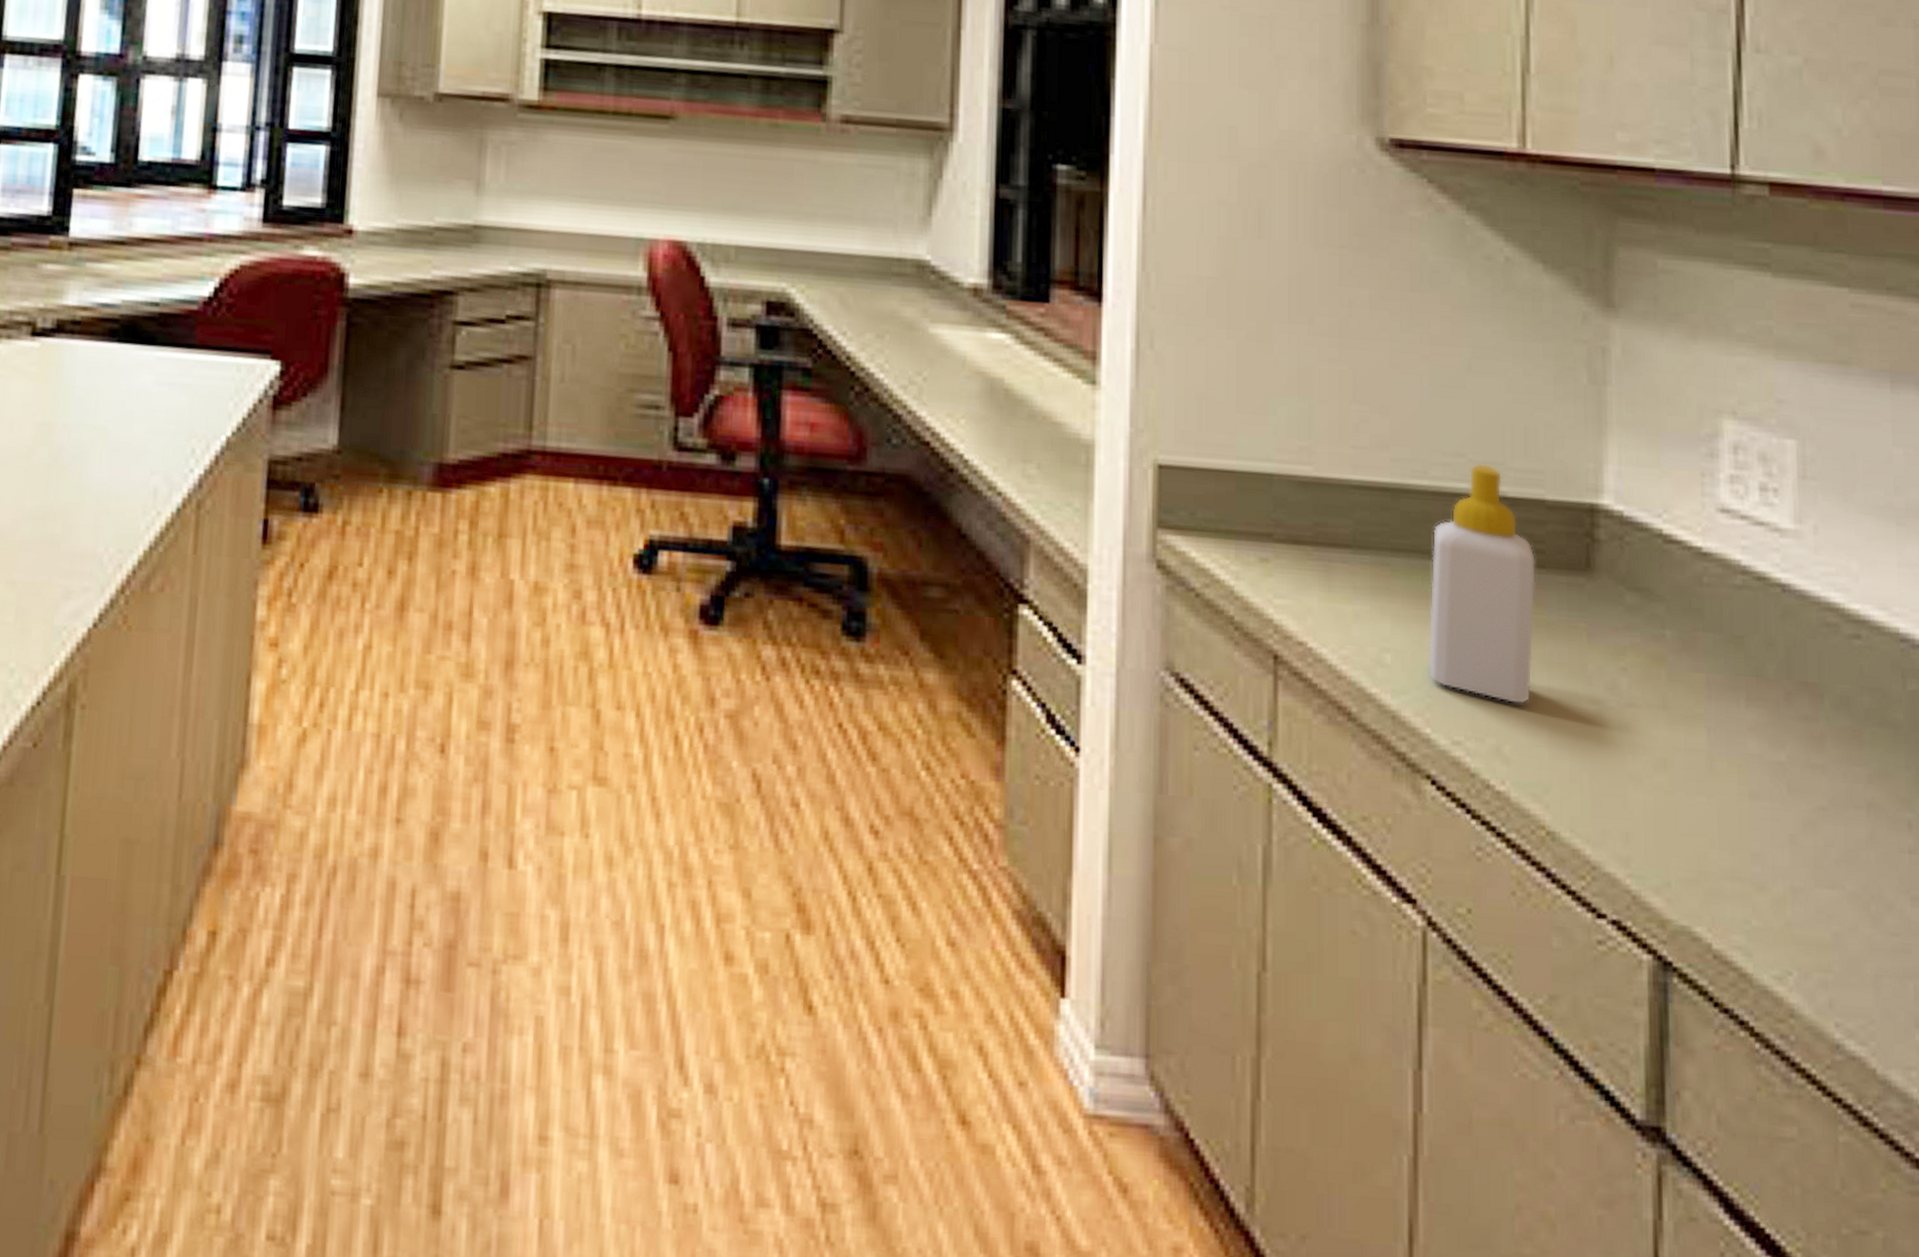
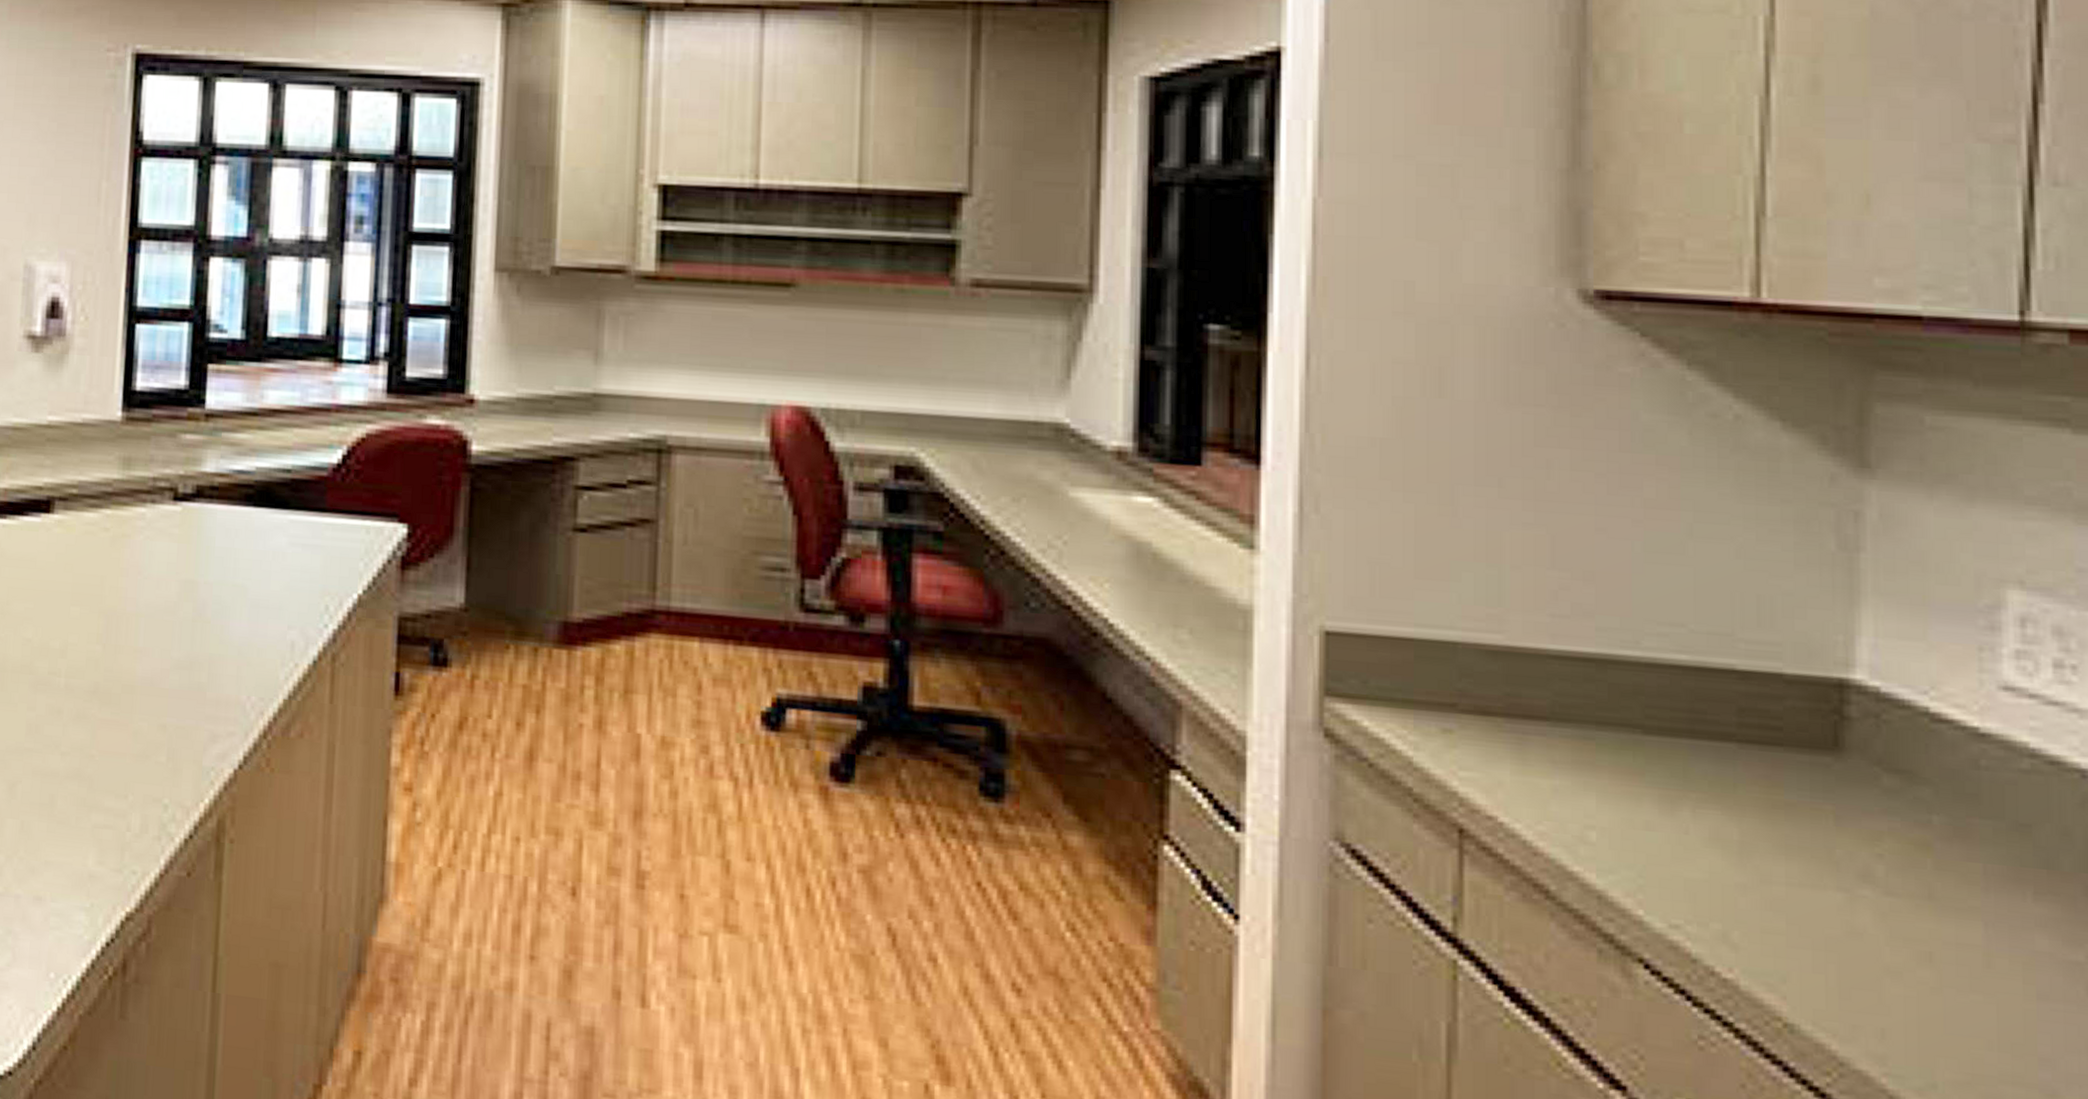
soap bottle: present [1427,463,1537,705] -> none [1639,633,1772,890]

